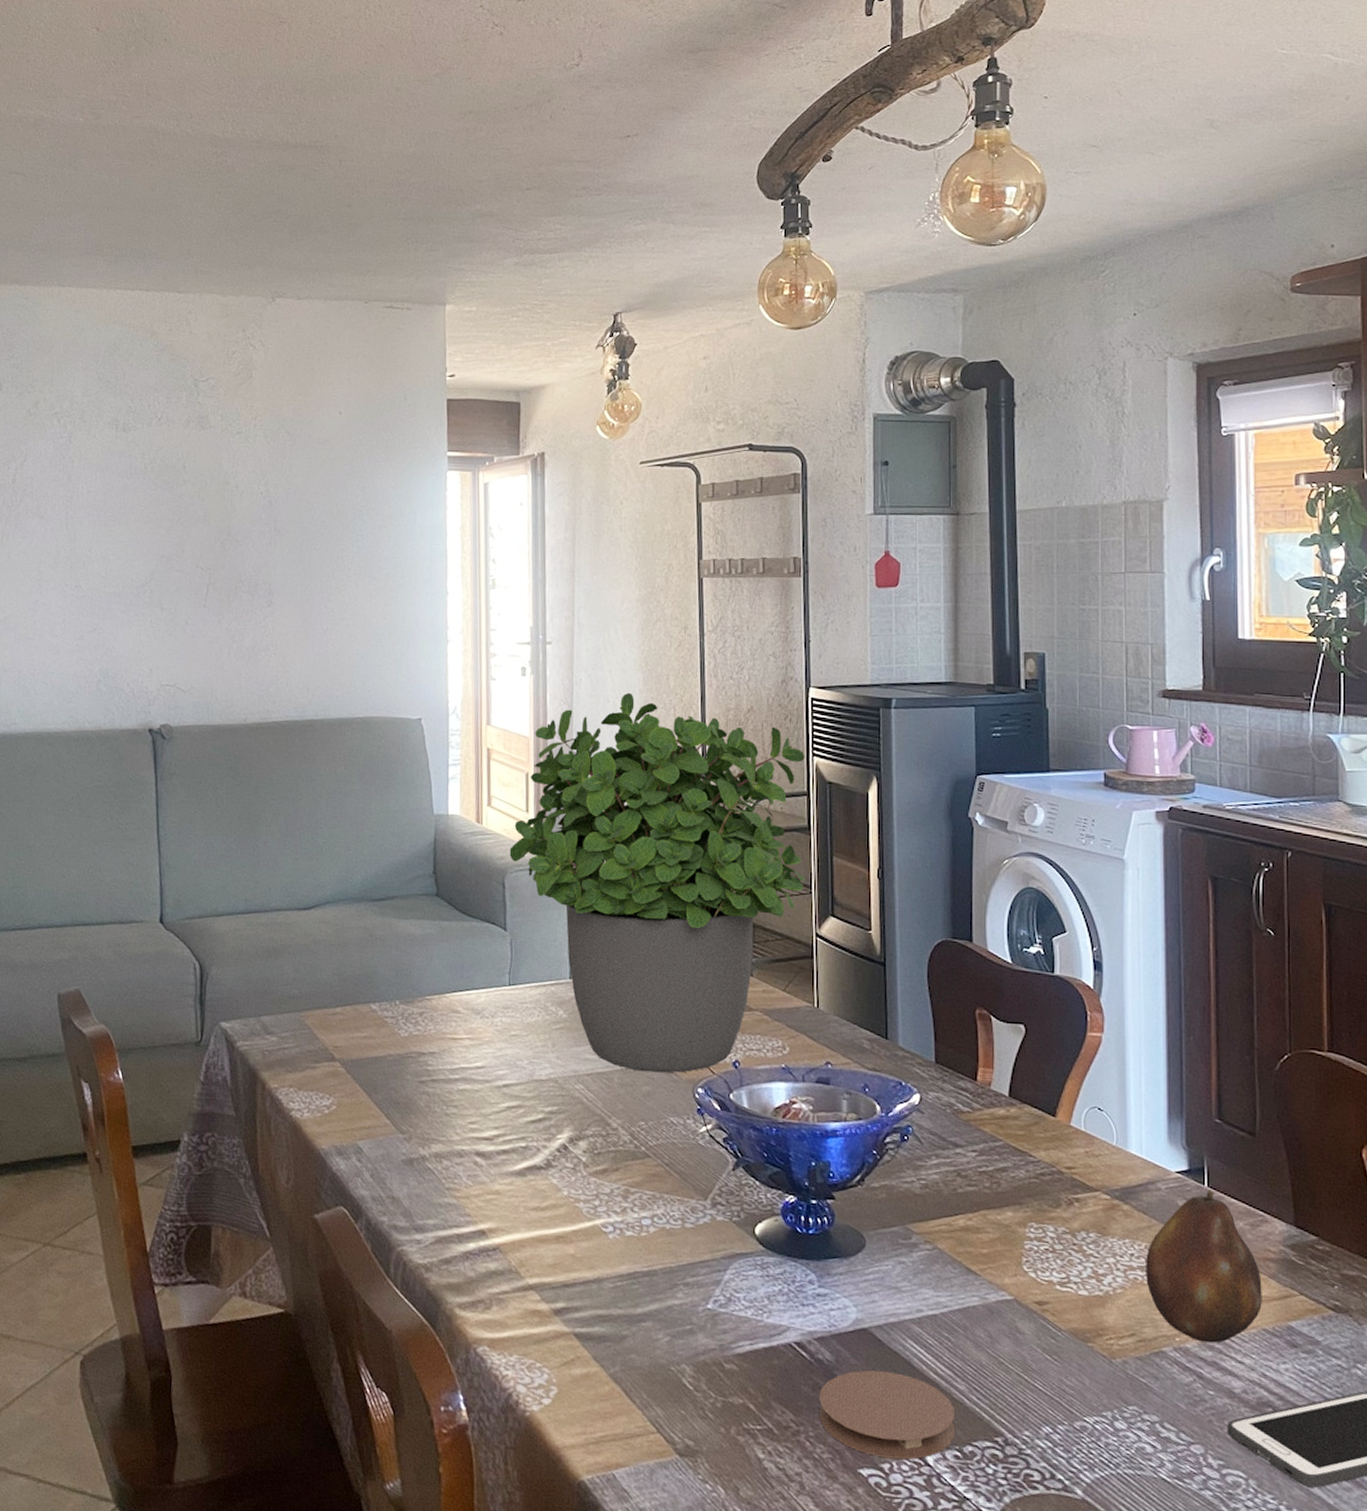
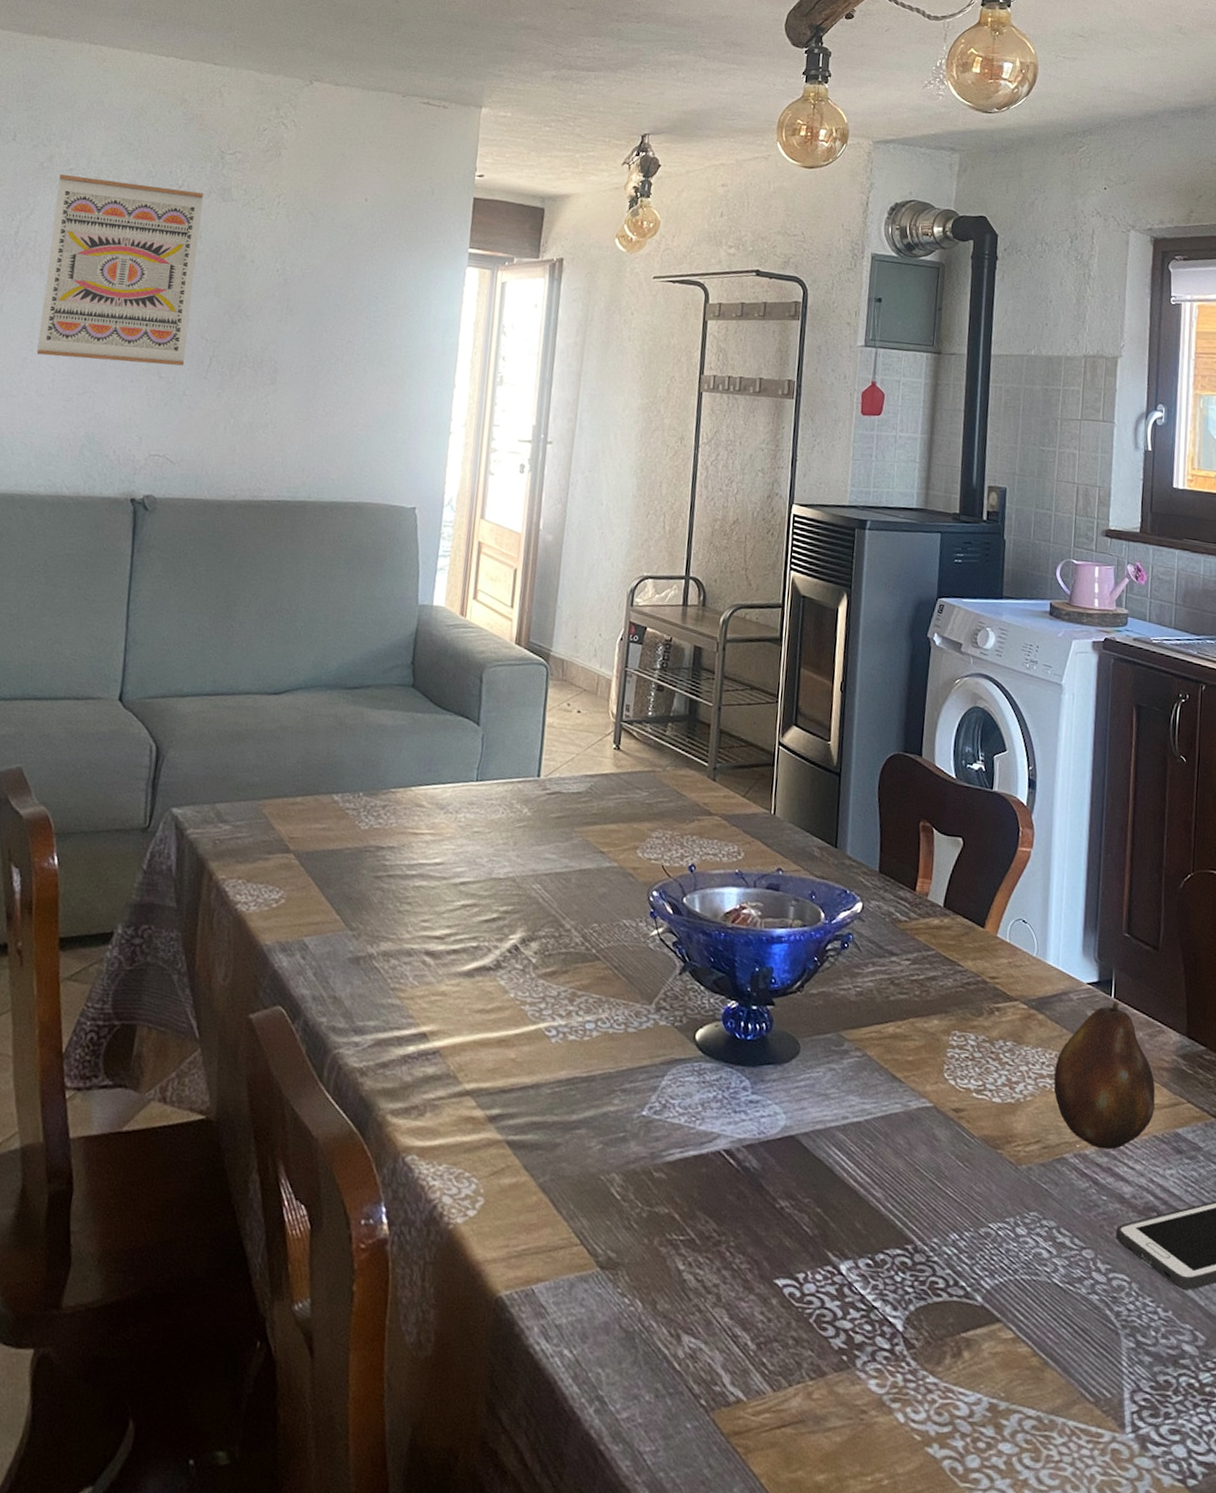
wall art: none [45,418,184,597] -> present [36,173,204,366]
potted plant: present [509,692,805,1073] -> none [490,496,783,875]
coaster: present [819,1370,955,1460] -> none [741,1178,870,1269]

